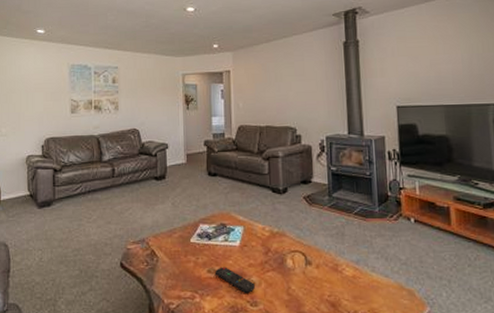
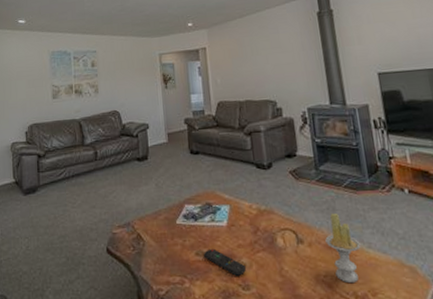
candle: none [332,237,365,303] -> present [325,213,361,284]

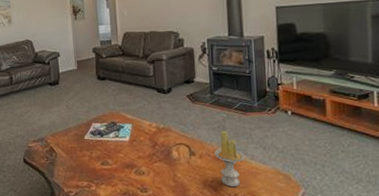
remote control: present [204,248,246,276] -> none [108,159,144,181]

